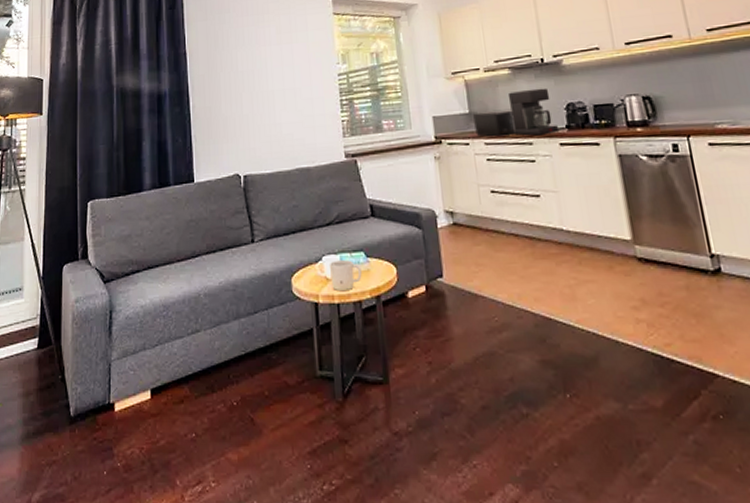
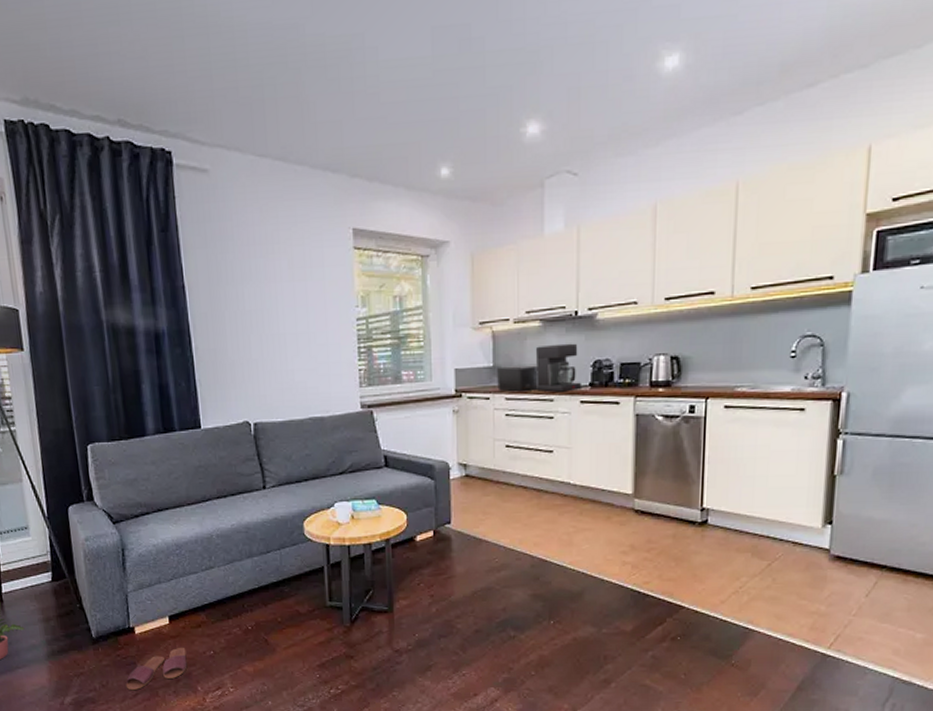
slippers: none [99,428,167,485] -> present [125,647,188,691]
mug: present [330,260,362,292] -> none [342,507,373,535]

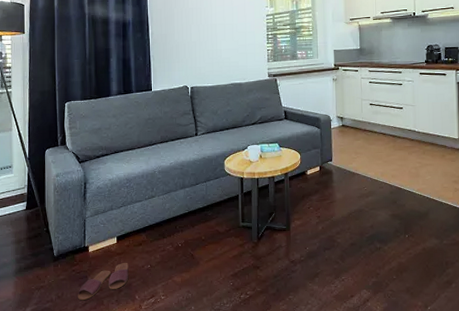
toaster: present [497,364,538,392] -> none [363,47,391,67]
coffee maker: present [535,343,581,393] -> none [388,34,420,67]

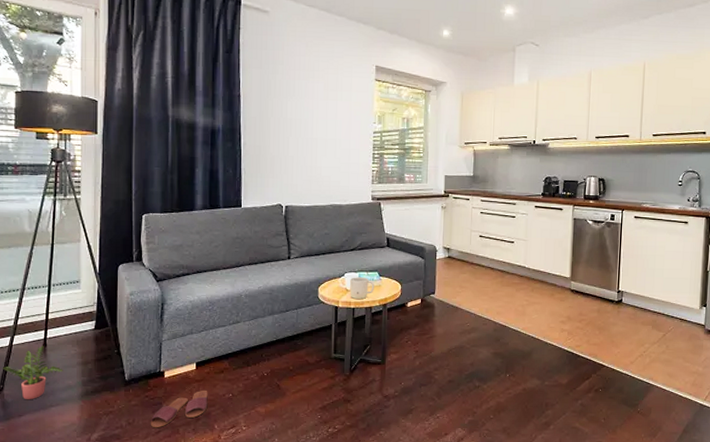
mug: none [253,149,276,170] -> present [350,277,374,300]

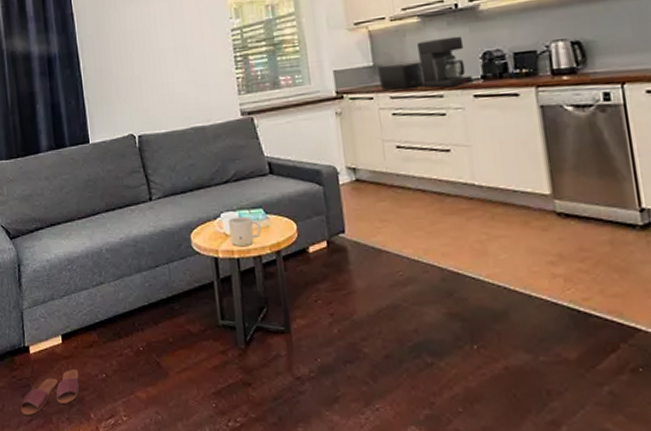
toaster: none [475,175,506,196] -> present [378,60,425,90]
coffee maker: none [504,163,536,199] -> present [416,36,473,88]

